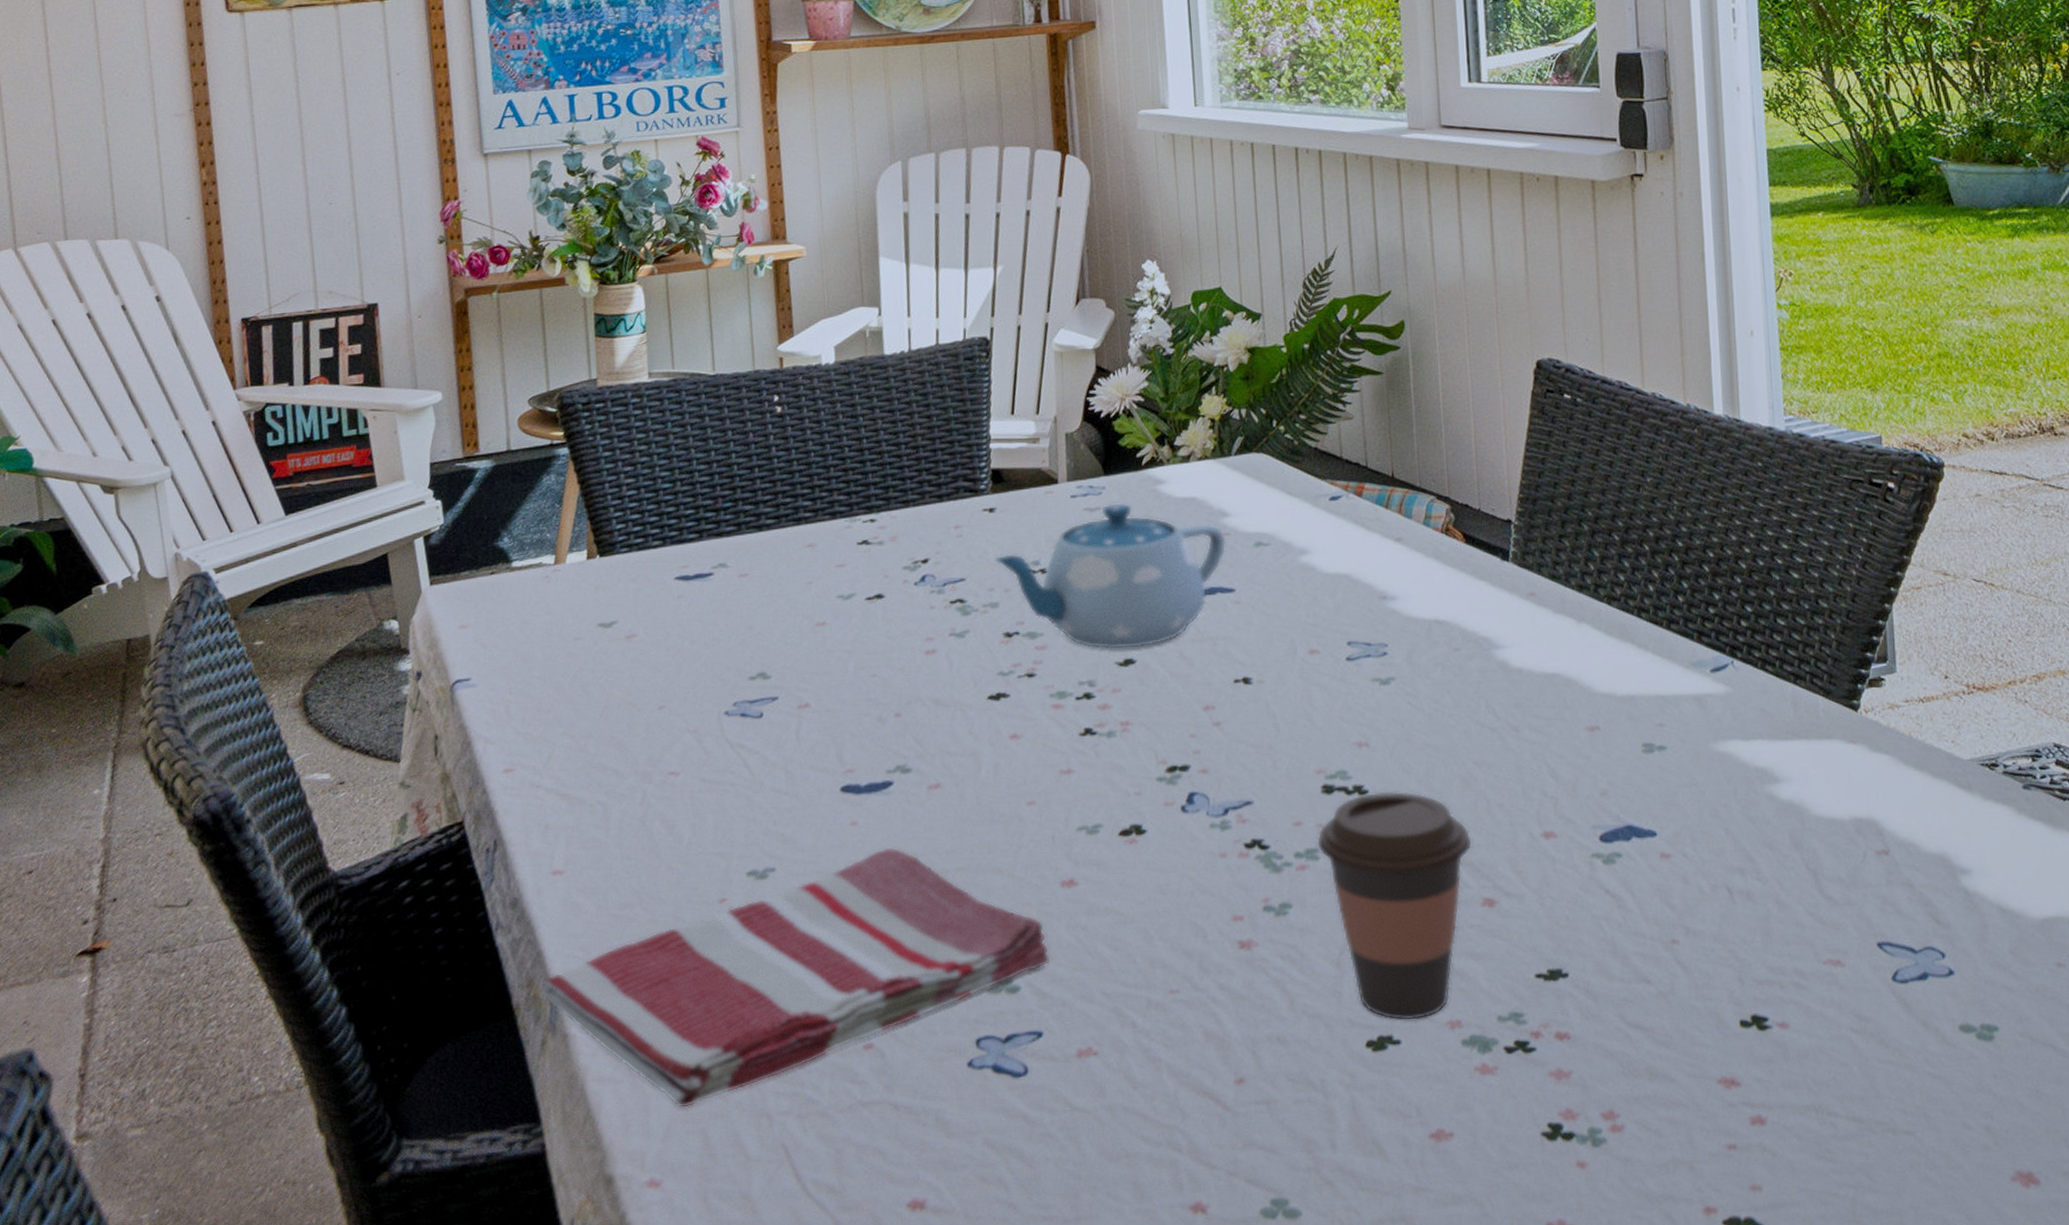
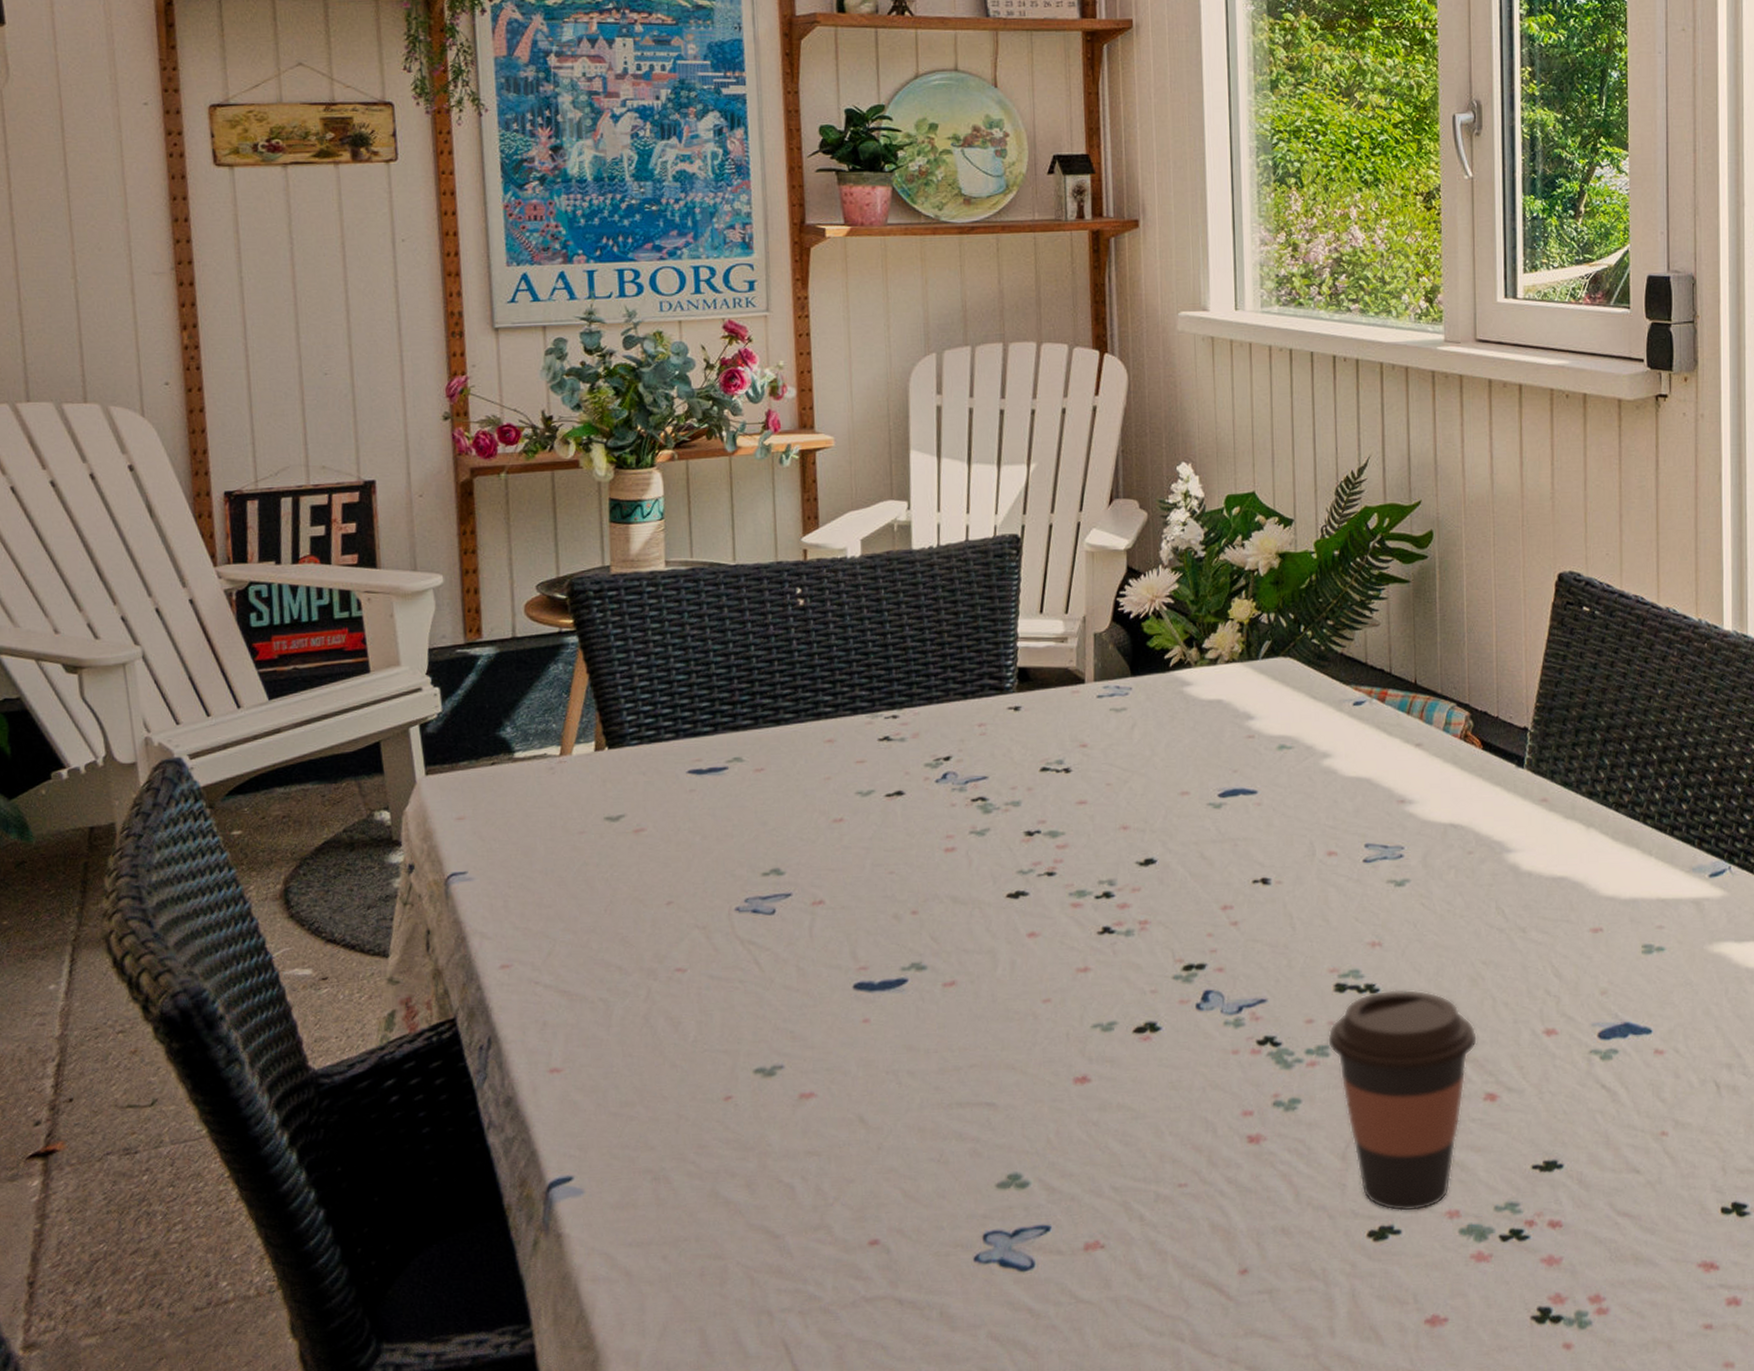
dish towel: present [540,847,1050,1109] -> none [533,1044,1061,1308]
teapot: present [994,503,1227,650] -> none [1018,704,1251,850]

